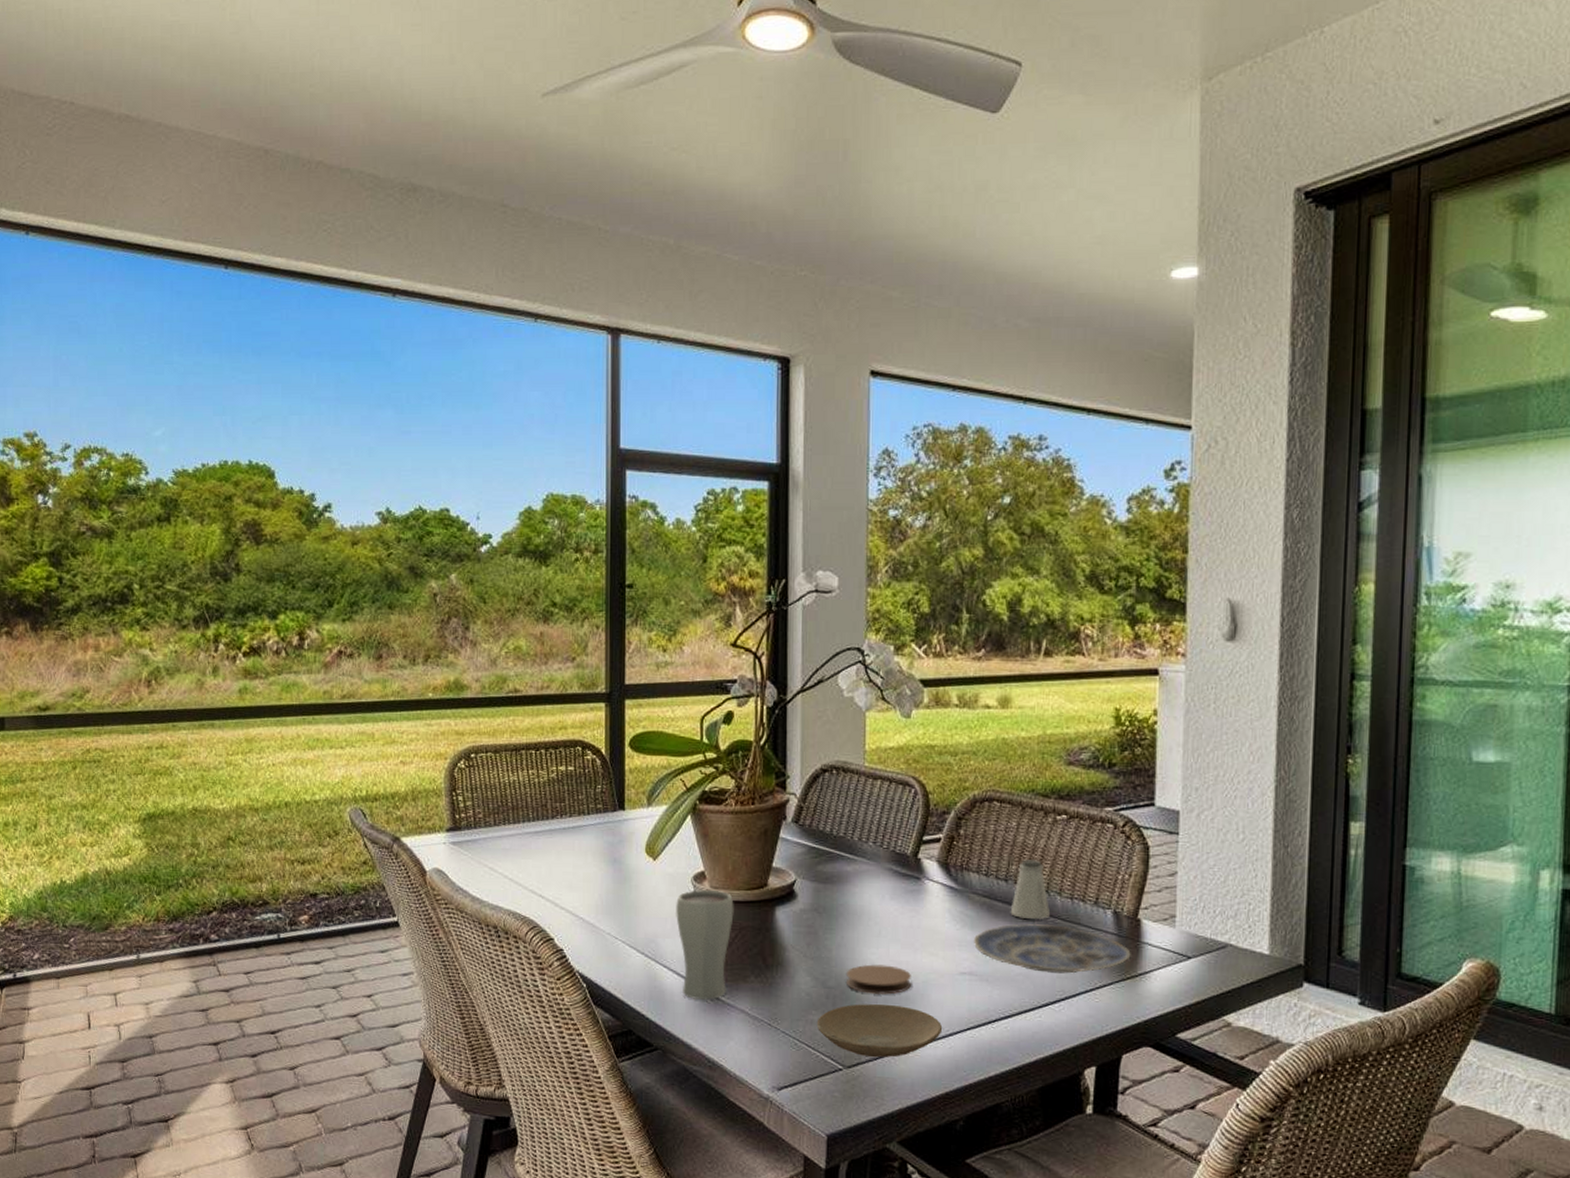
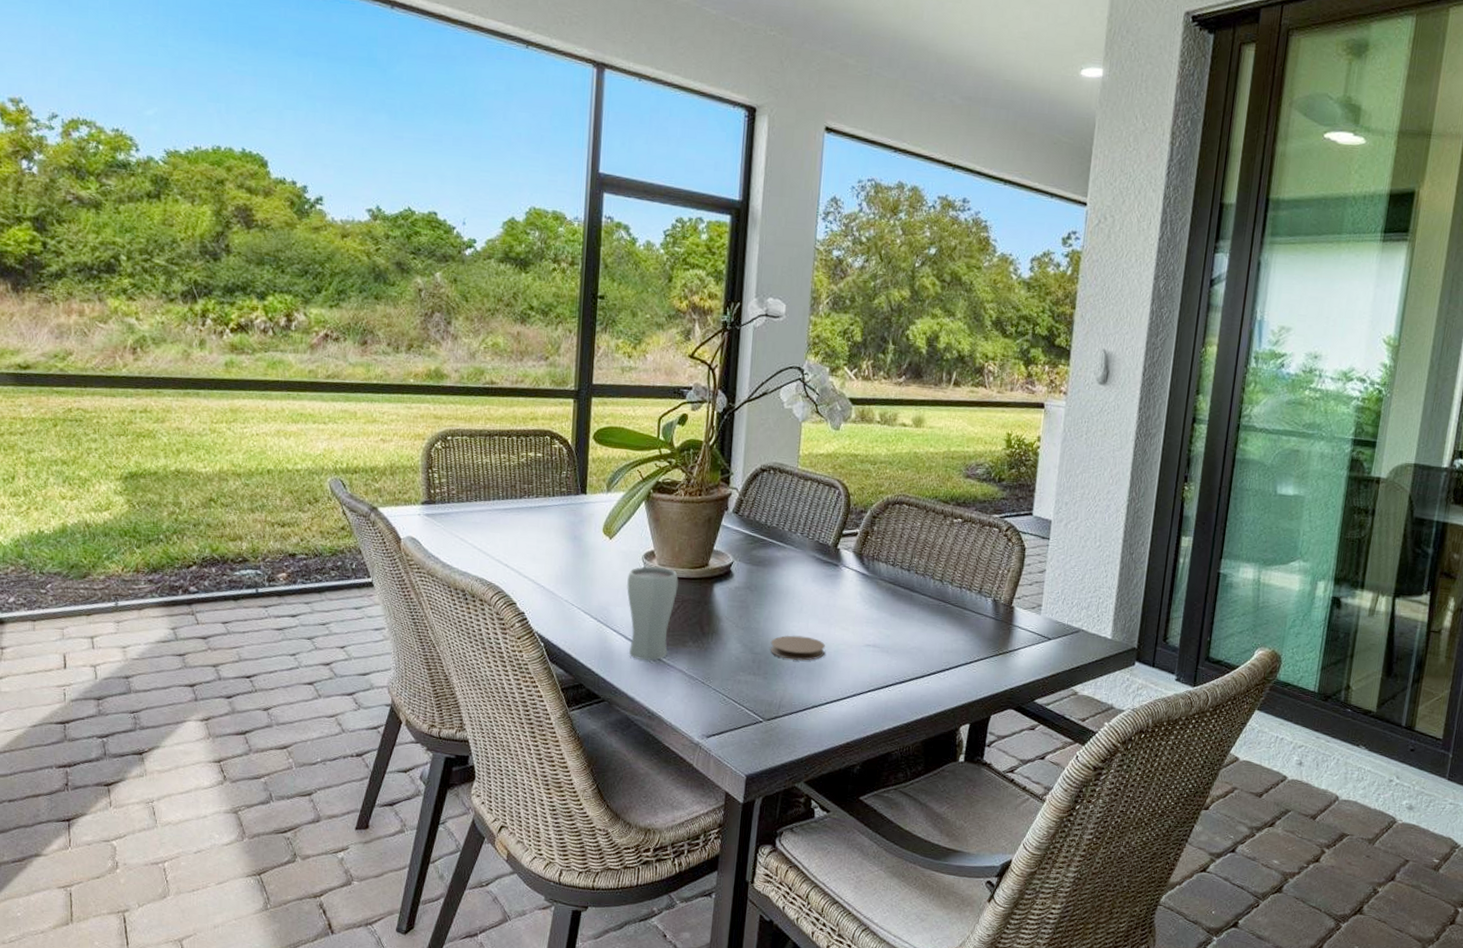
plate: present [816,1003,943,1058] -> none [743,667,848,713]
plate: present [974,924,1131,974] -> none [879,606,1004,649]
saltshaker: present [1010,858,1051,919] -> none [910,553,943,604]

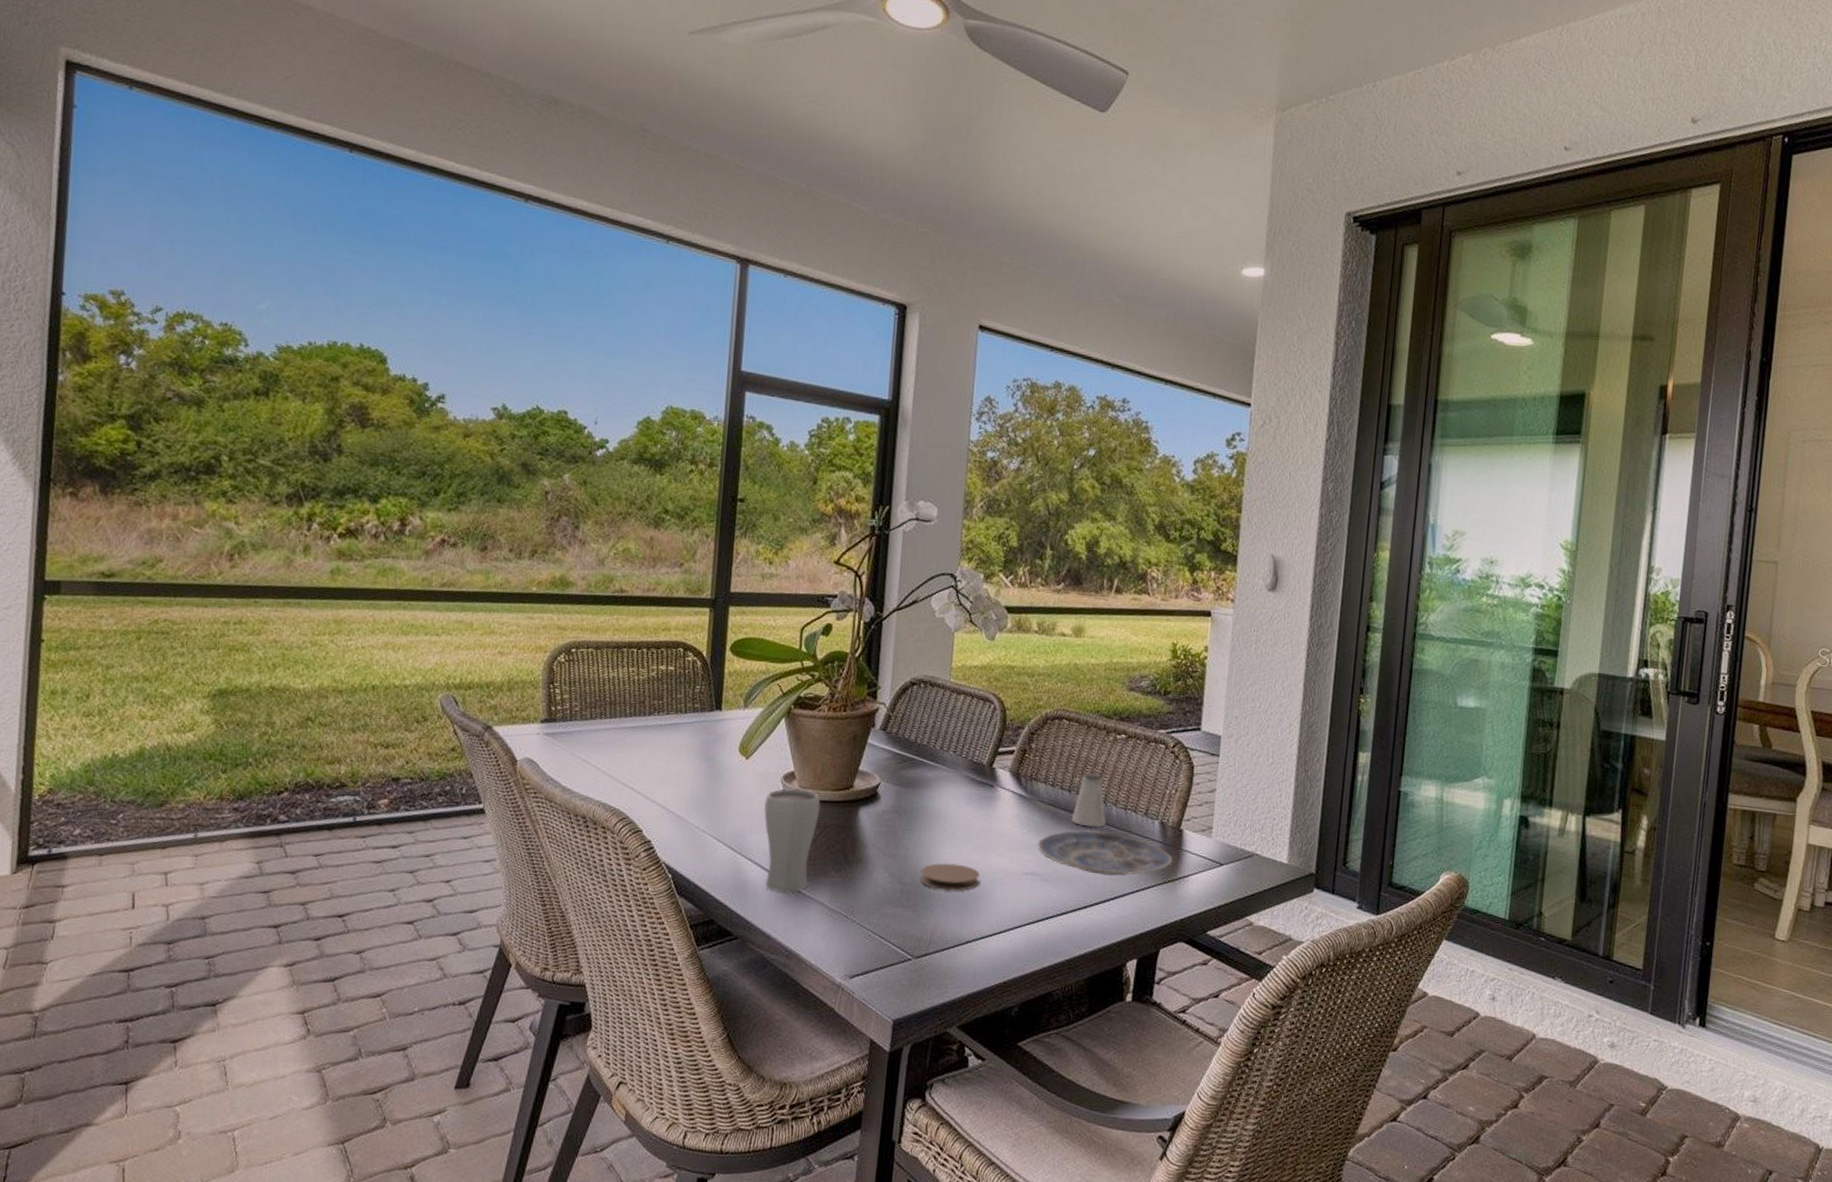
plate: none [879,606,1004,649] -> present [1038,830,1173,876]
saltshaker: none [910,553,943,604] -> present [1071,772,1107,827]

